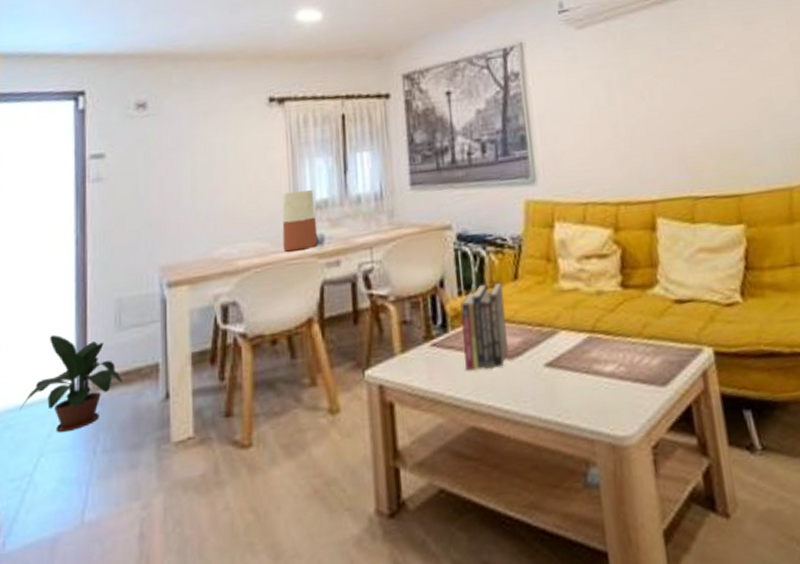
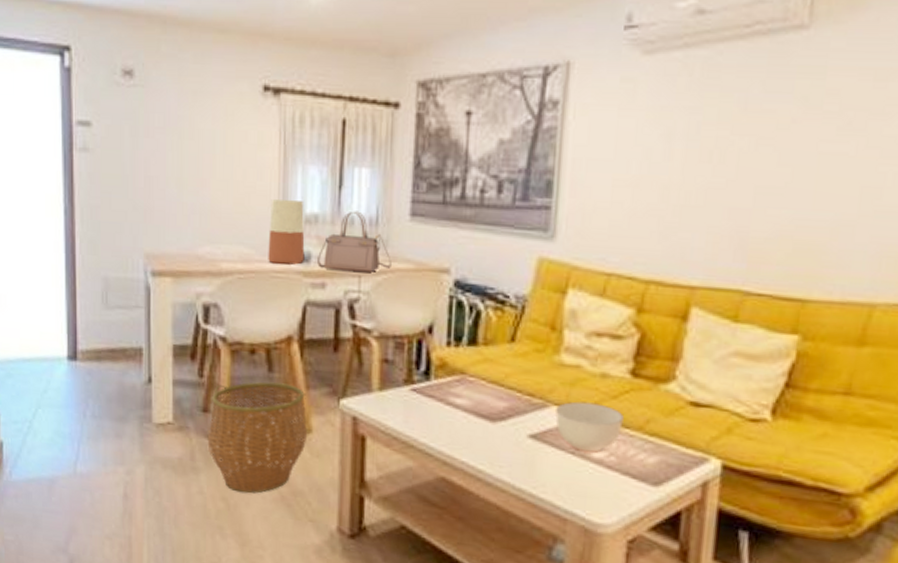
potted plant: present [20,334,123,432] -> none [19,299,109,392]
basket: none [231,367,336,498] -> present [207,381,308,494]
handbag: none [330,190,399,248] -> present [317,211,392,274]
books: present [460,283,508,371] -> none [444,339,497,428]
bowl: none [564,319,625,369] -> present [555,401,624,453]

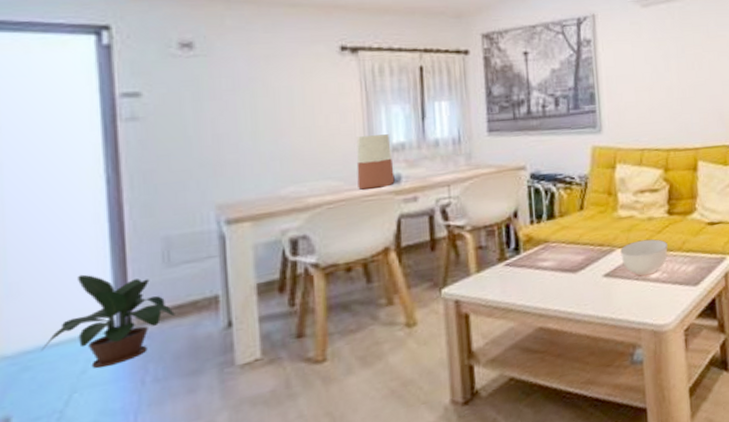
potted plant: none [19,299,109,392] -> present [41,274,175,368]
basket: present [207,381,308,494] -> none [304,289,413,403]
handbag: present [317,211,392,274] -> none [408,135,476,185]

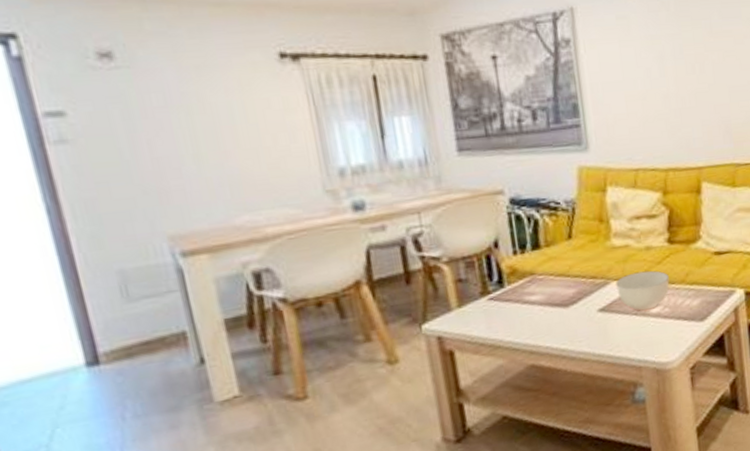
potted plant: present [41,274,175,368] -> none [14,310,144,404]
vase: present [356,134,395,190] -> none [310,155,359,218]

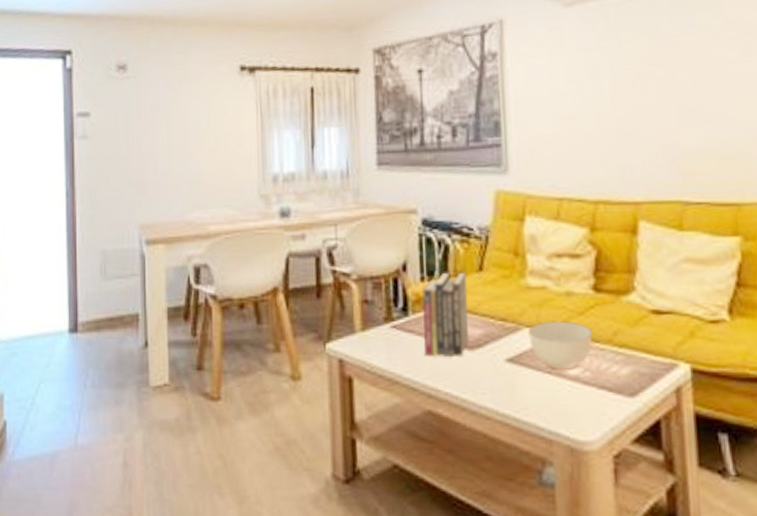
books: none [516,242,563,320] -> present [421,272,469,358]

